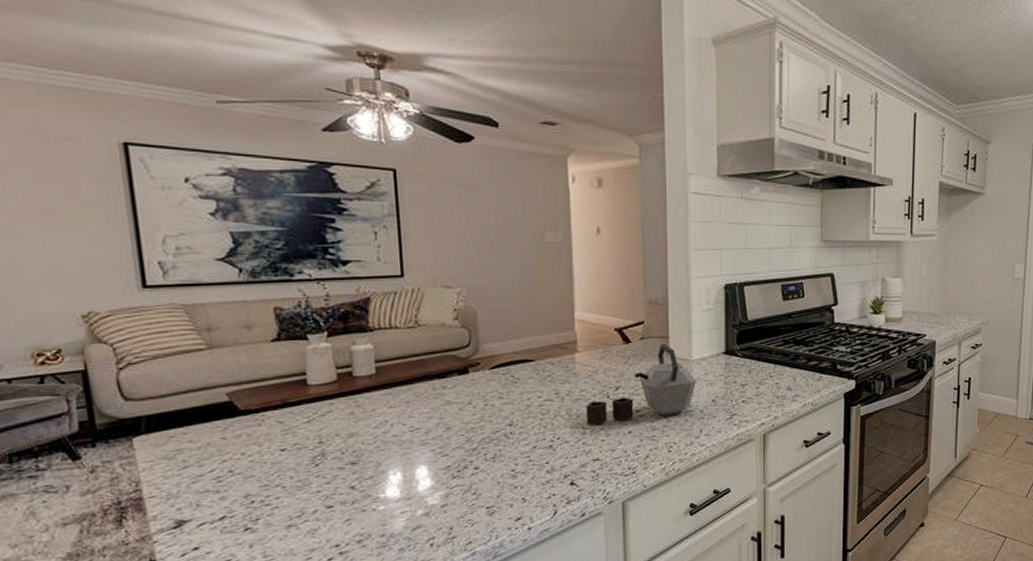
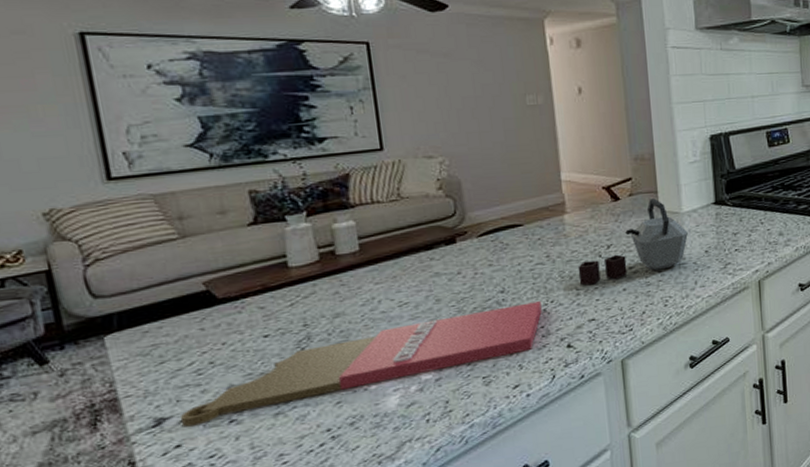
cutting board: none [198,437,548,531] -> present [179,301,542,427]

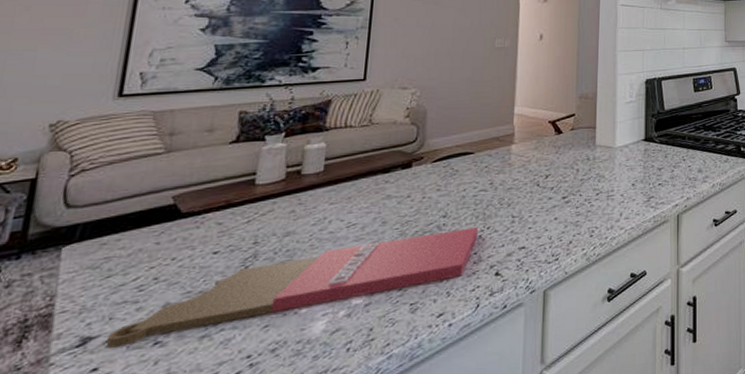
kettle: present [577,198,688,286] -> none [515,133,618,213]

